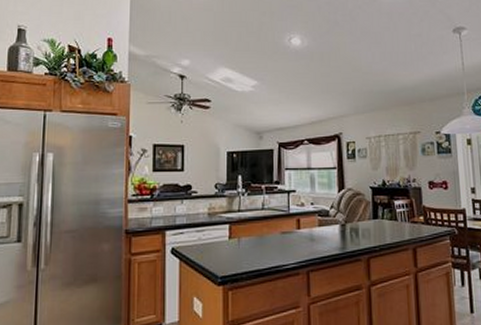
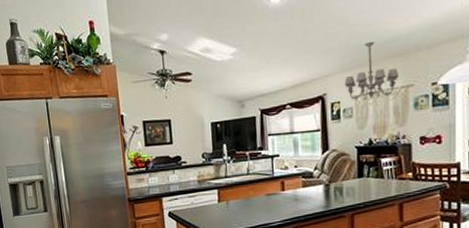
chandelier: none [358,89,407,141] -> present [344,41,399,100]

